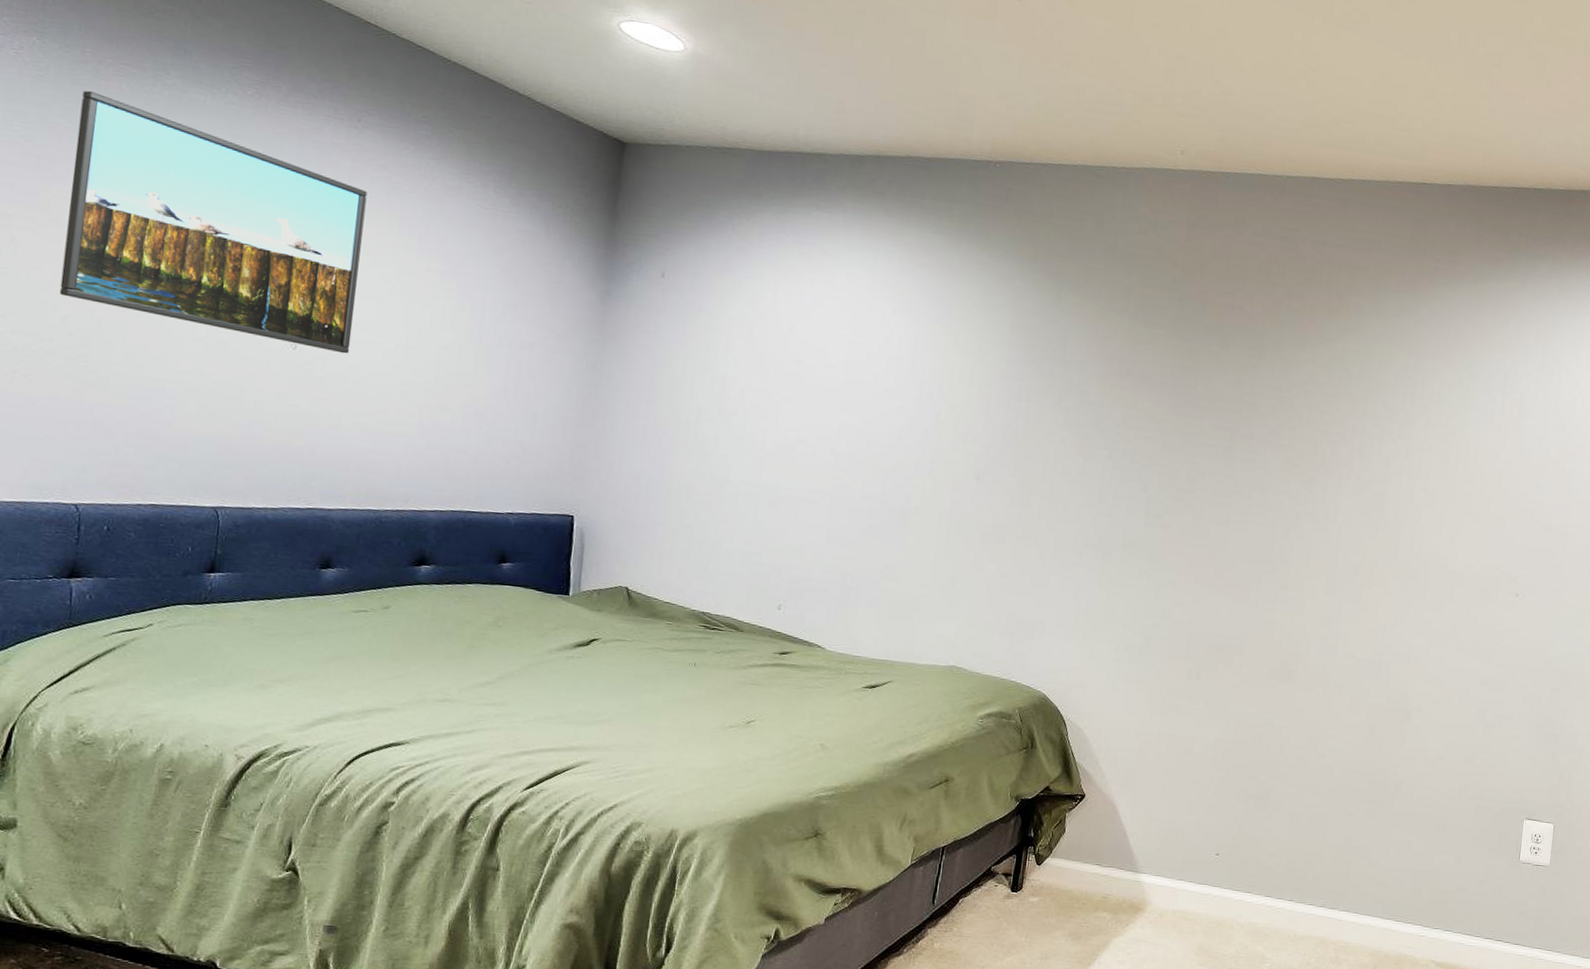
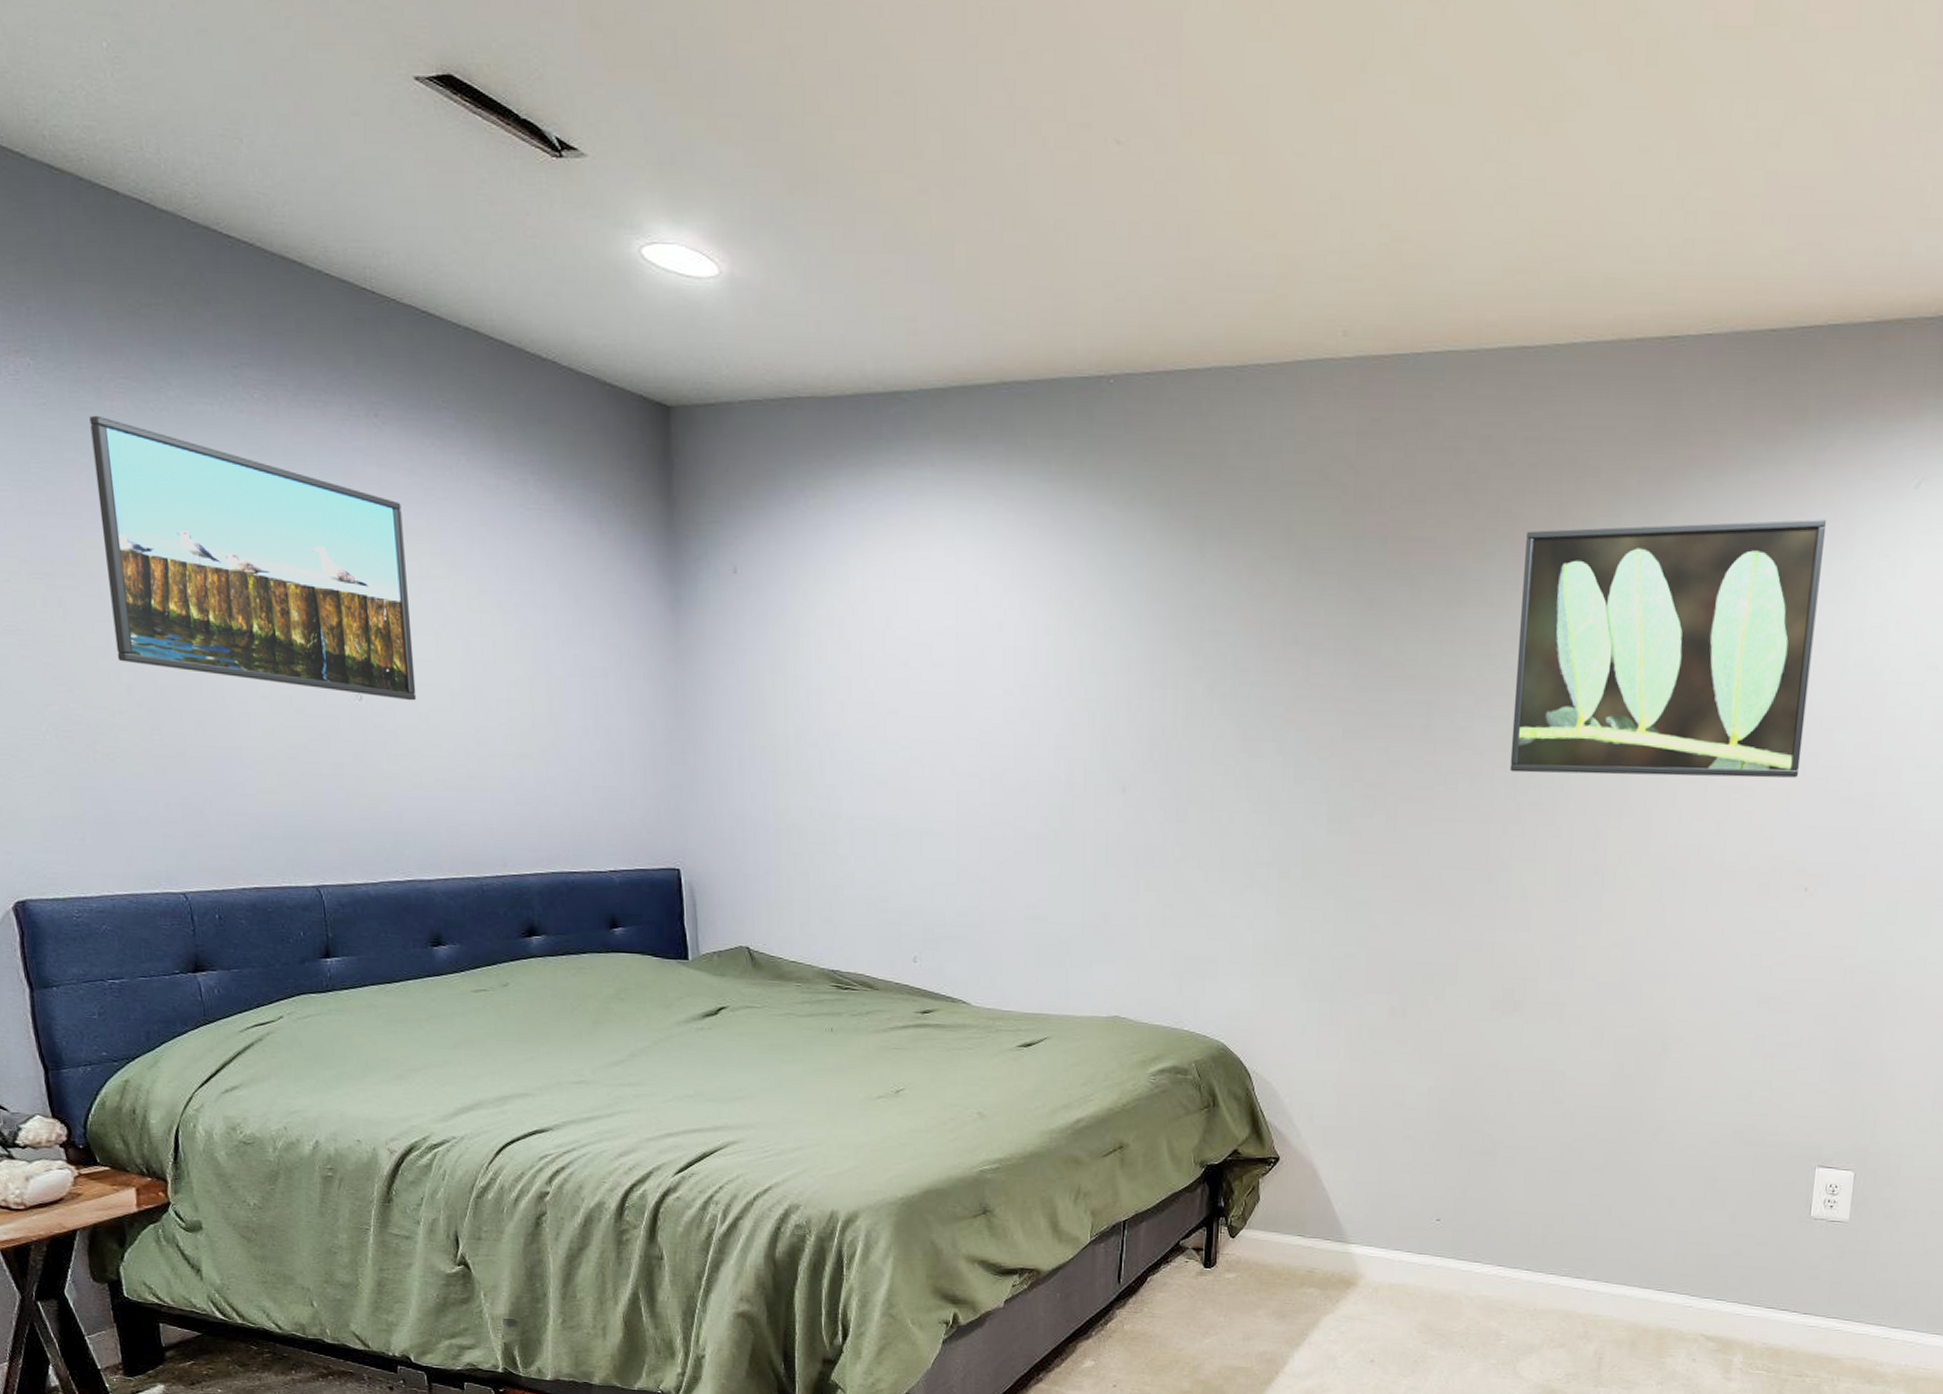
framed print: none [1292,308,1532,509] -> present [1509,519,1826,778]

